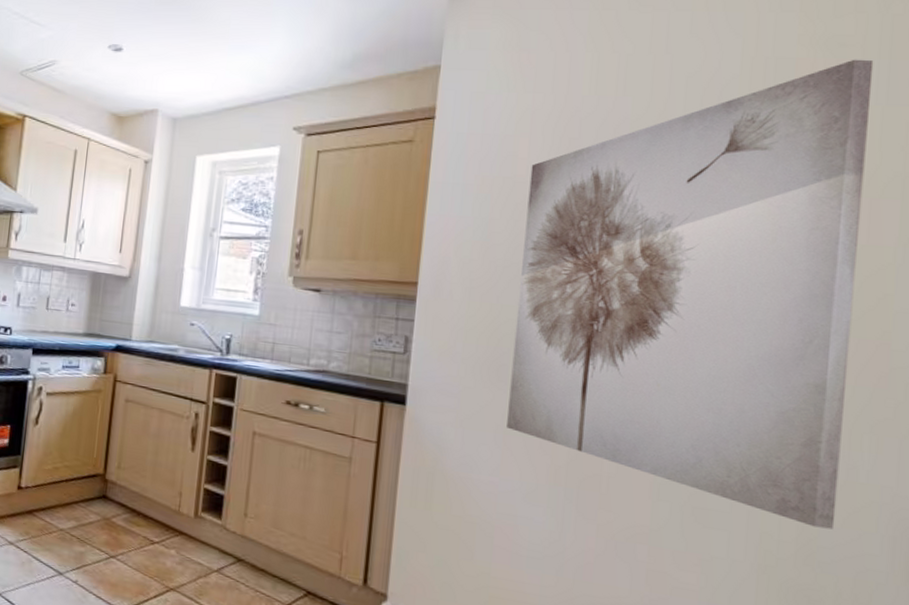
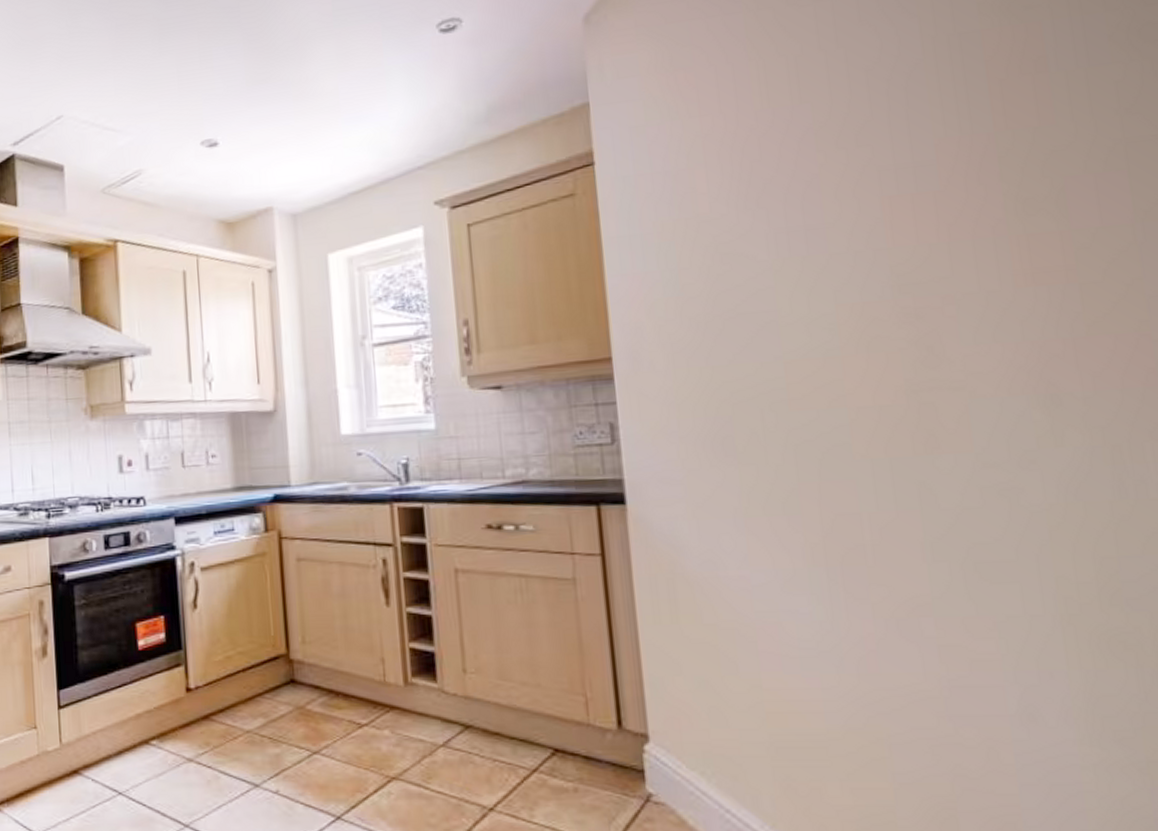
wall art: present [507,59,874,530] -> none [713,18,1136,560]

